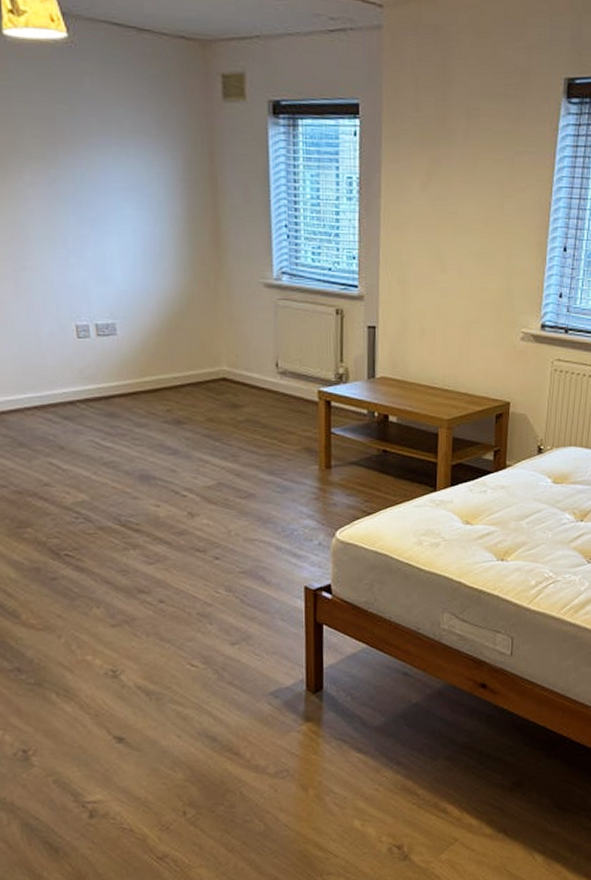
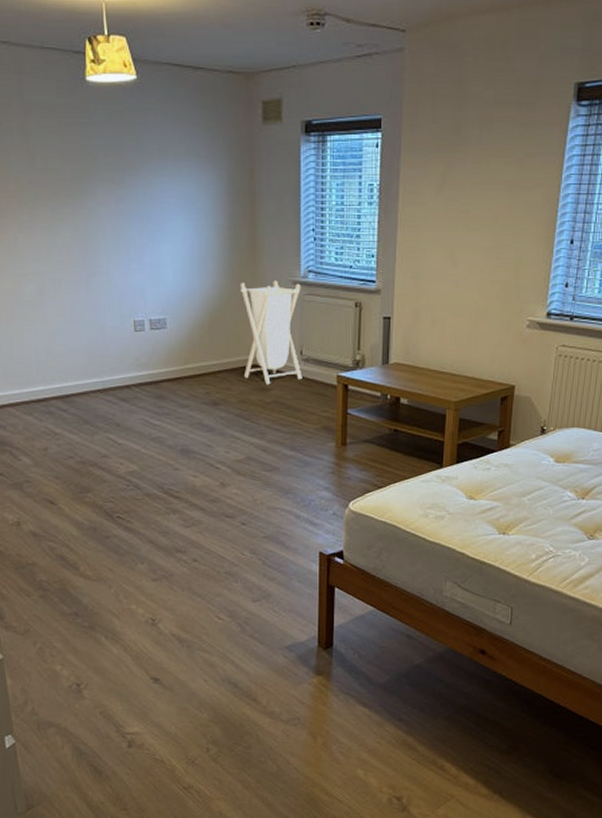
laundry hamper: none [202,282,279,401] -> present [240,280,302,385]

